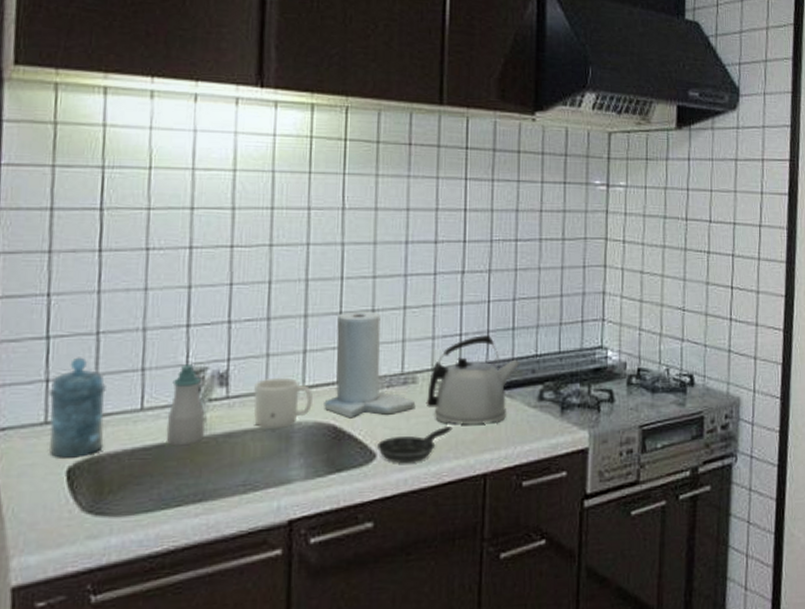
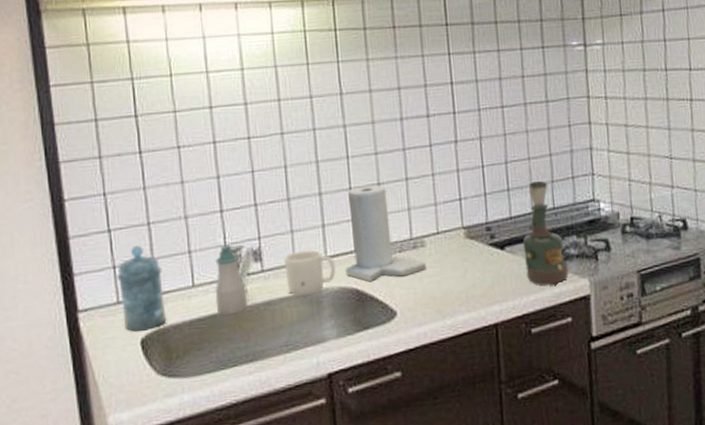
frying pan: present [377,425,453,463] -> none [397,283,462,319]
kettle: present [426,335,521,424] -> none [435,198,519,282]
grog bottle: none [522,323,568,435] -> present [522,181,569,285]

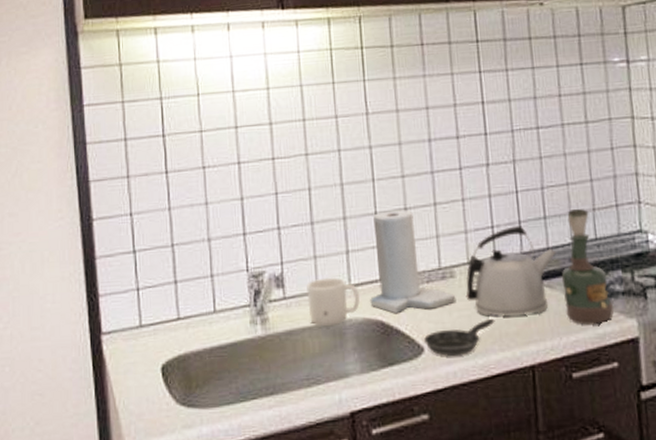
canister: present [117,245,167,332] -> none [140,267,188,357]
soap bottle: present [215,244,248,316] -> none [236,269,269,345]
frying pan: none [397,283,462,319] -> present [424,318,495,356]
kettle: none [435,198,519,282] -> present [466,226,557,317]

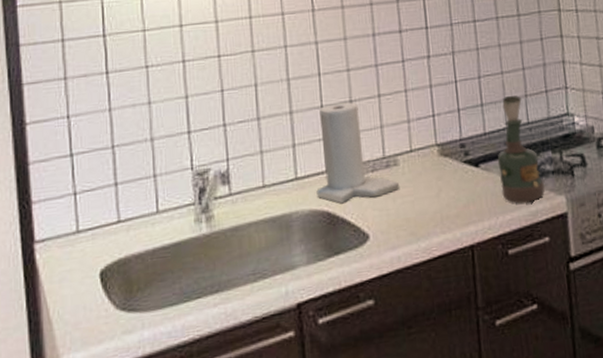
mug: present [306,277,361,327] -> none [253,171,307,222]
frying pan: present [424,318,495,356] -> none [369,203,437,242]
kettle: present [466,226,557,317] -> none [409,113,493,202]

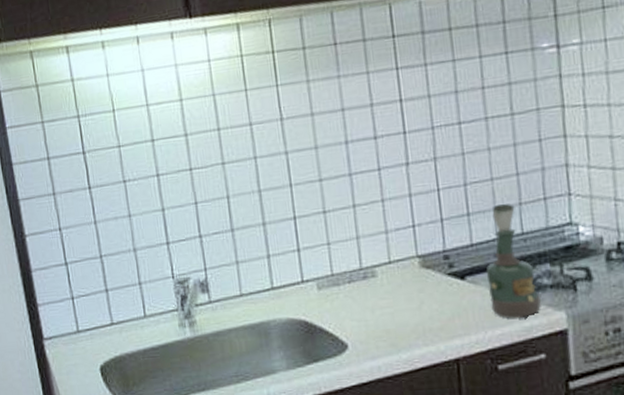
paper towel: present [316,102,400,204] -> none [291,213,379,314]

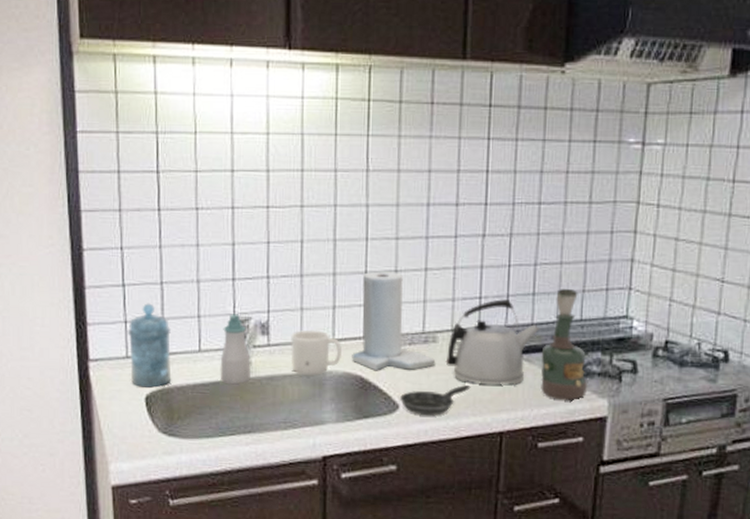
canister: none [75,277,122,359] -> present [128,303,172,388]
soap bottle: none [164,276,197,346] -> present [220,314,251,385]
mug: none [230,281,284,328] -> present [291,329,343,377]
paper towel: none [291,213,379,314] -> present [352,271,436,371]
frying pan: none [347,315,418,352] -> present [400,384,471,417]
kettle: none [388,223,482,314] -> present [445,299,541,385]

